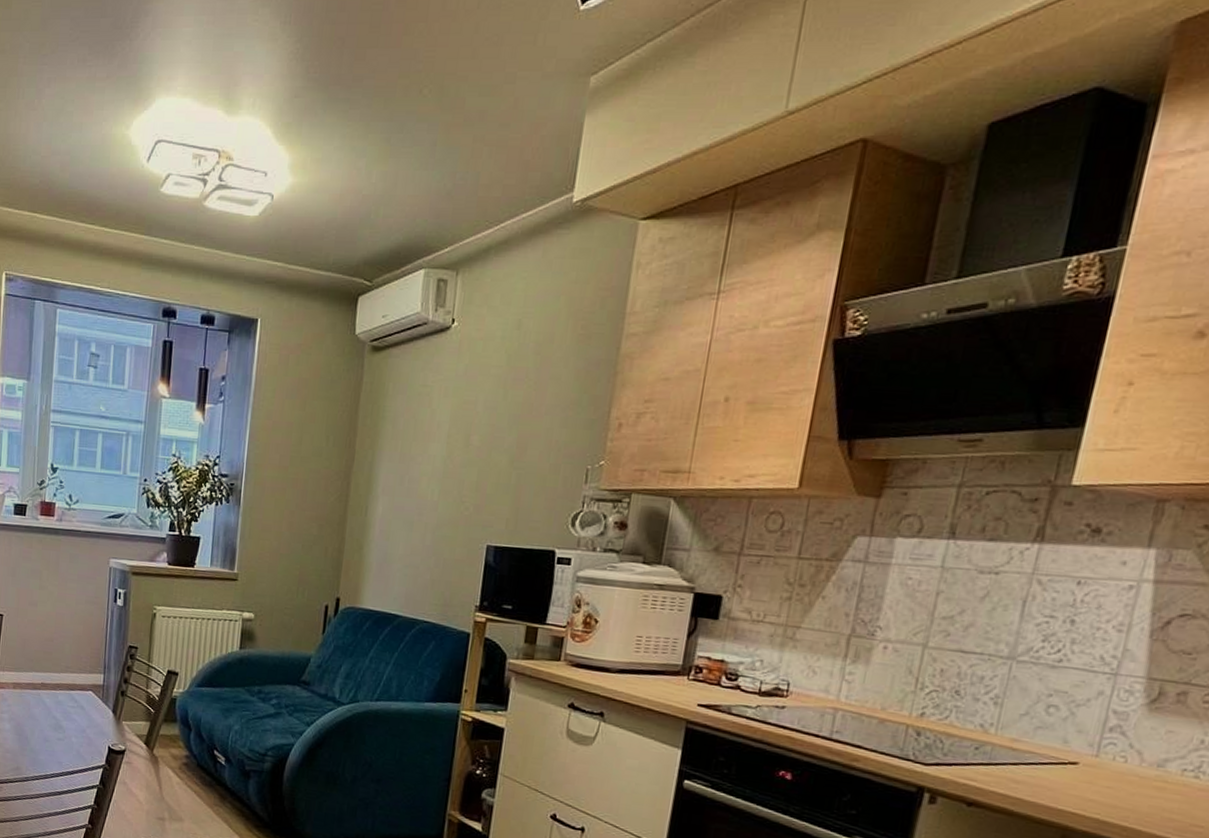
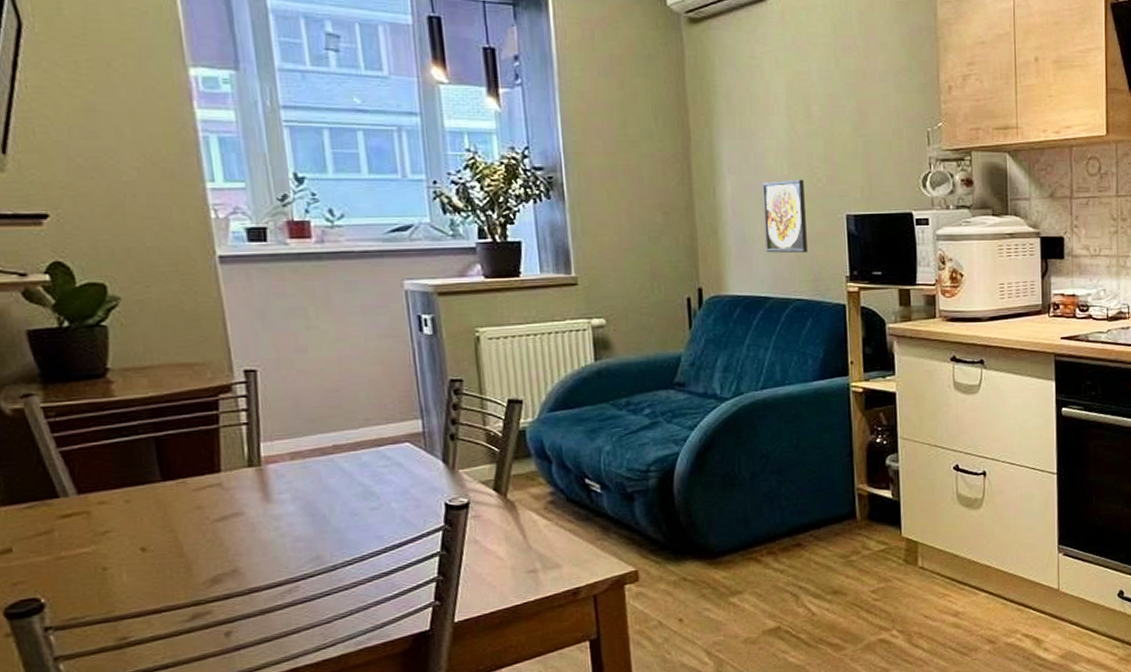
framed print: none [404,505,451,578] -> present [762,179,807,254]

